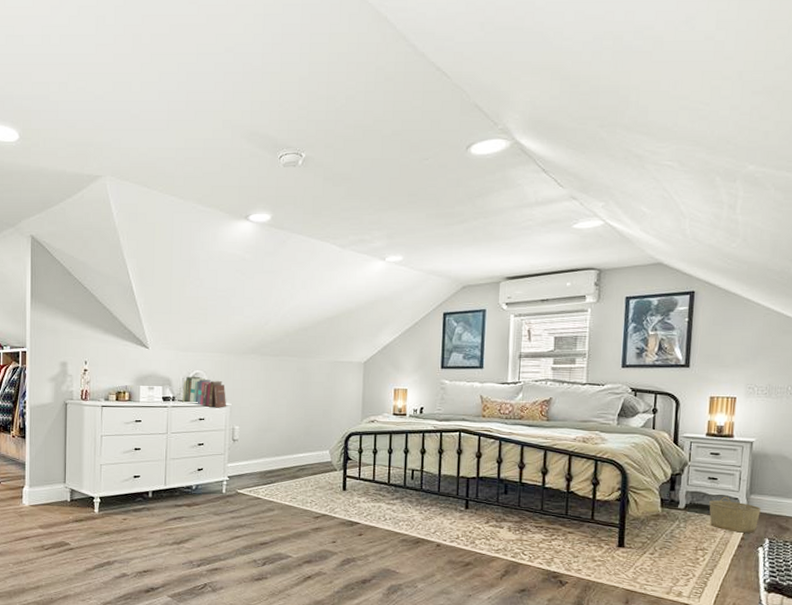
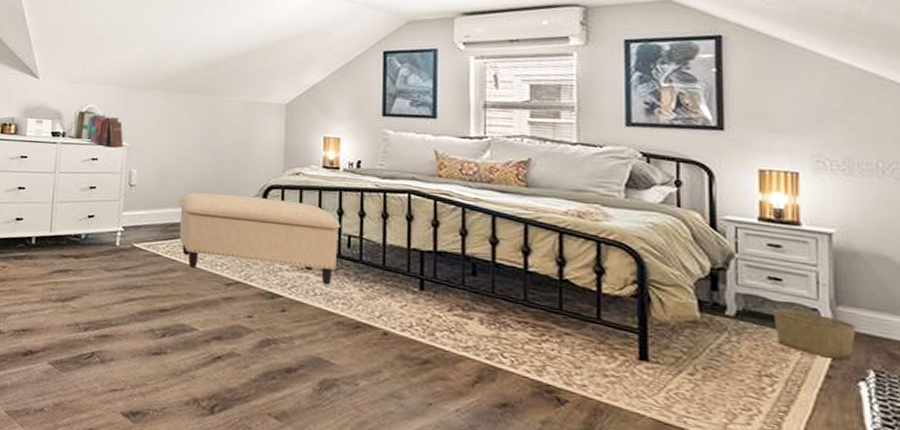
ottoman: none [274,442,406,511] -> present [178,192,341,285]

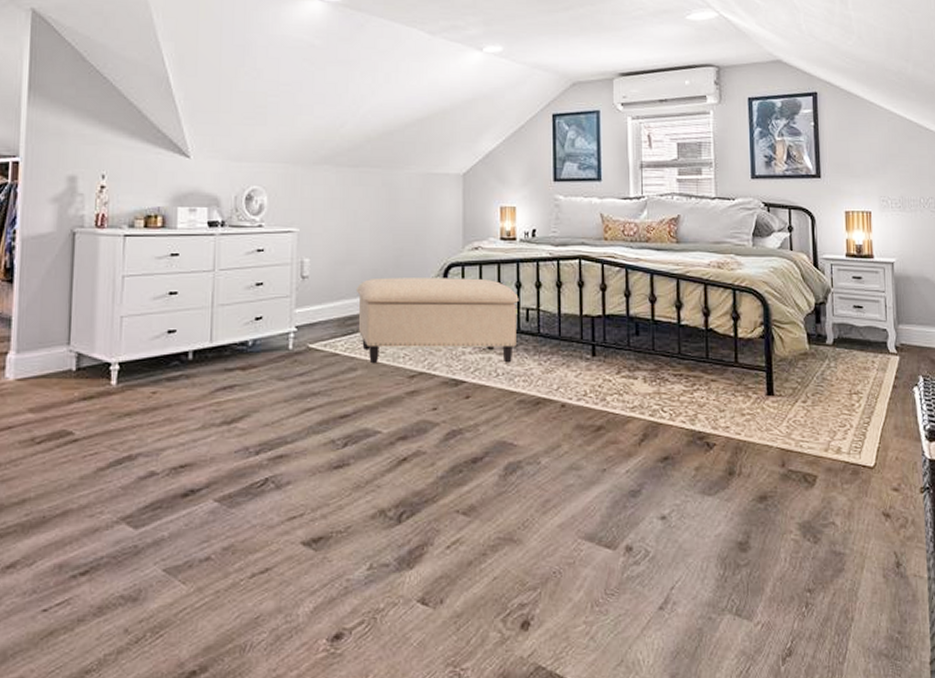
books: present [73,110,123,148] -> none [234,193,292,235]
basket: present [773,305,856,361] -> none [858,329,911,370]

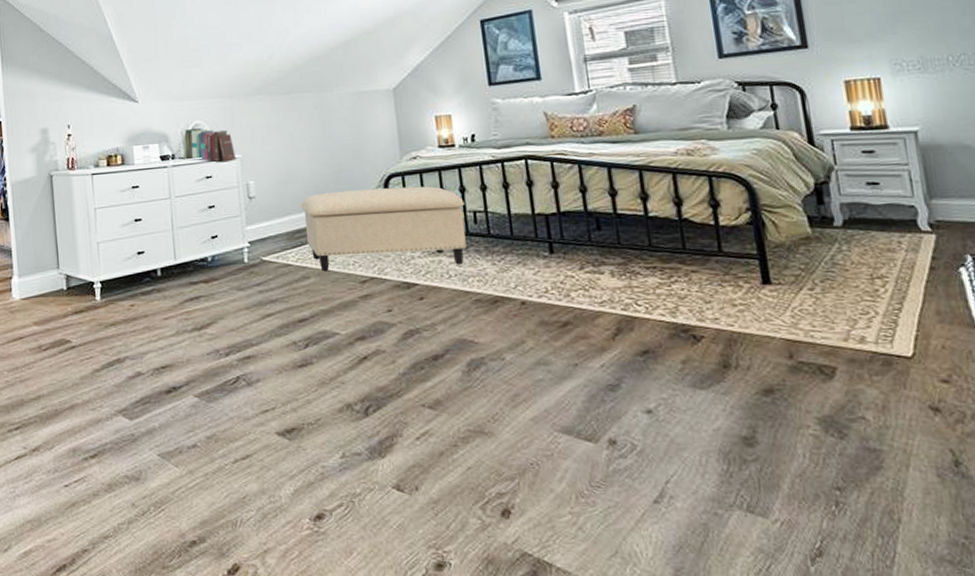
books: none [234,193,292,235] -> present [182,127,236,162]

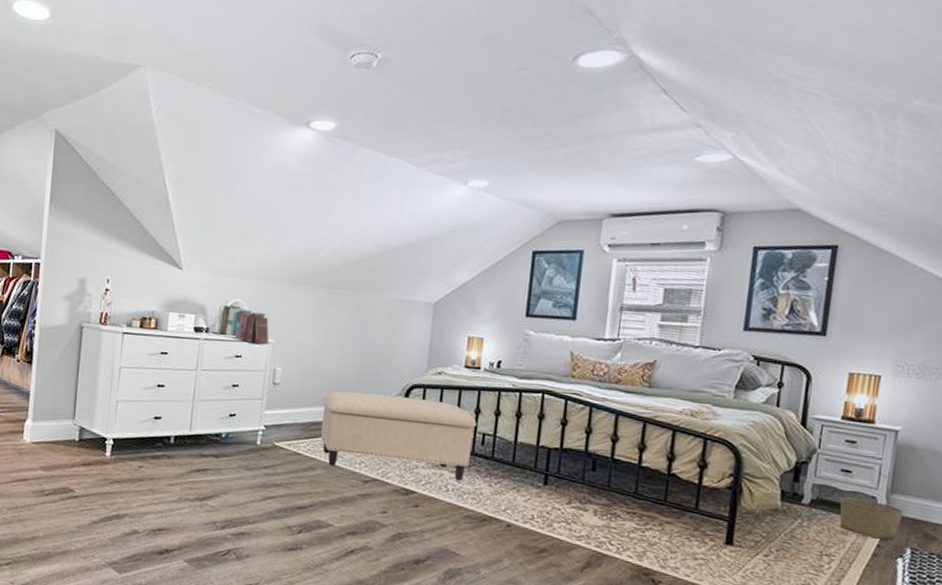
basket: none [875,206,951,251] -> present [839,494,903,541]

